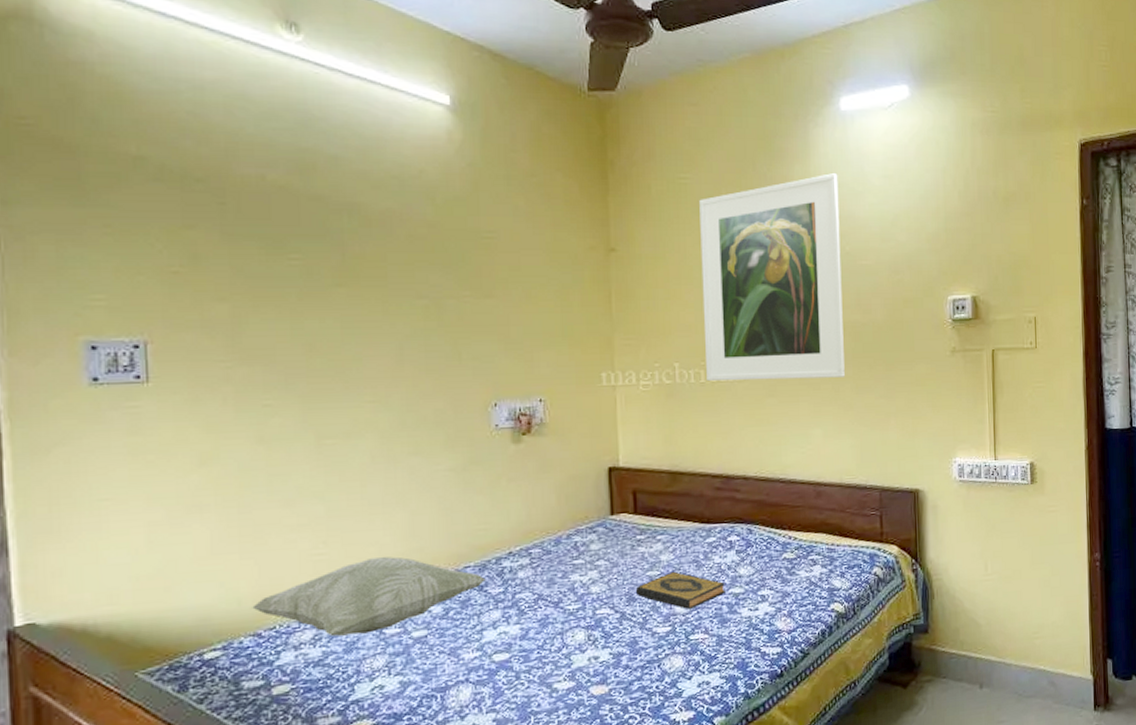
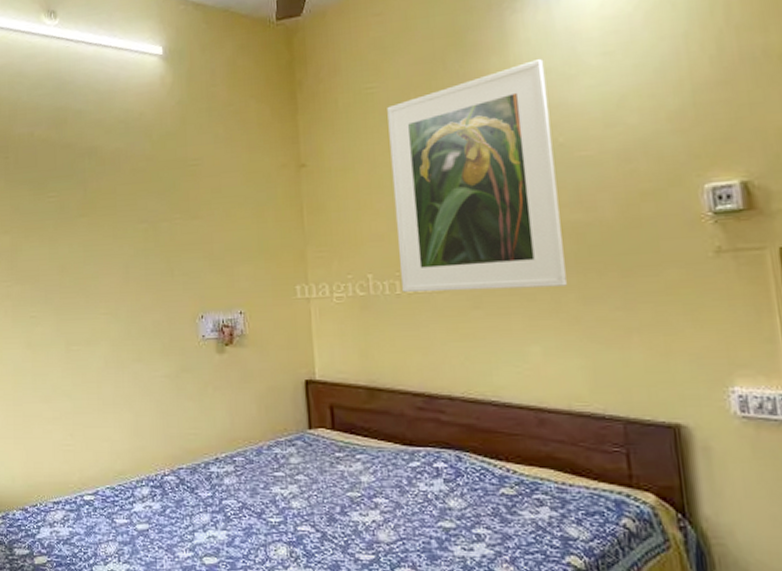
decorative pillow: present [252,557,486,637] -> none [22,452,196,520]
hardback book: present [635,571,725,609] -> none [335,494,434,539]

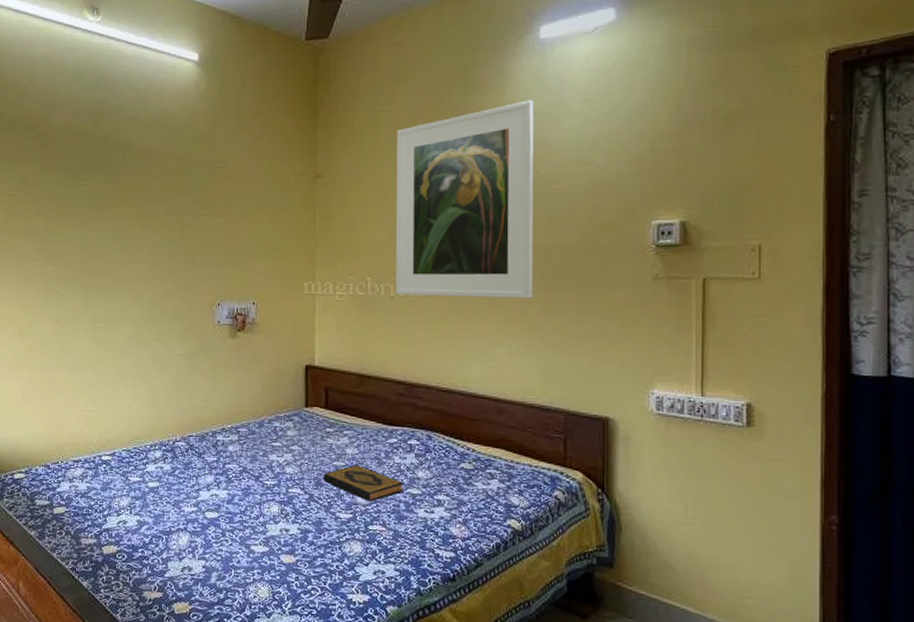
hardback book: none [335,494,434,539] -> present [323,464,404,501]

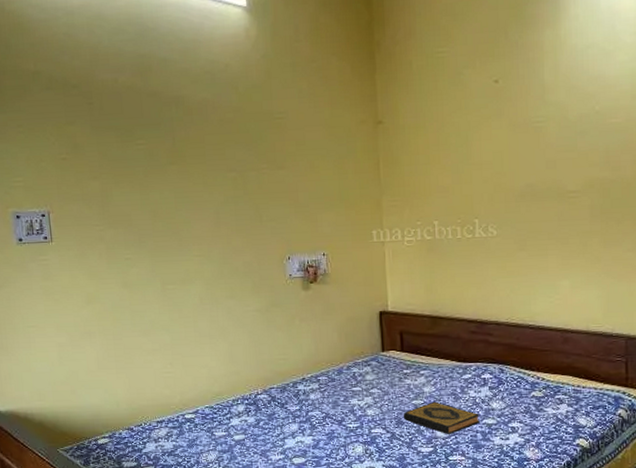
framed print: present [395,99,534,298] -> none [455,33,593,237]

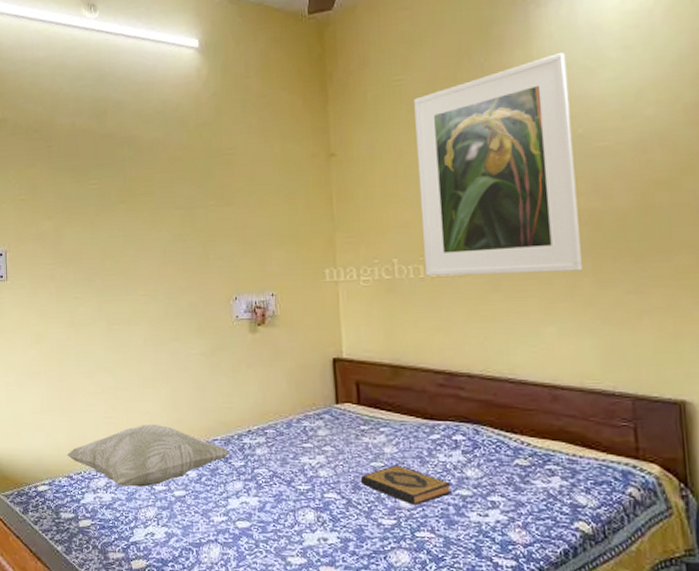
decorative pillow: none [126,377,286,435] -> present [67,425,230,487]
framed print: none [455,33,593,237] -> present [414,51,582,276]

